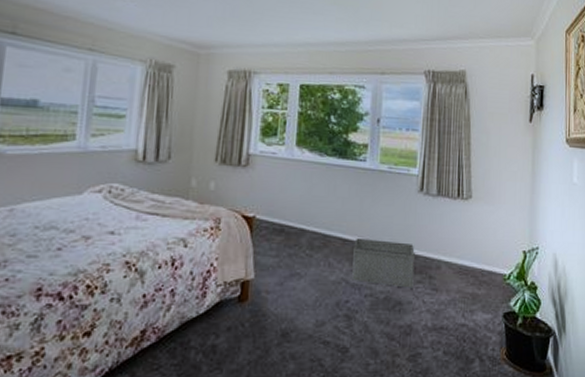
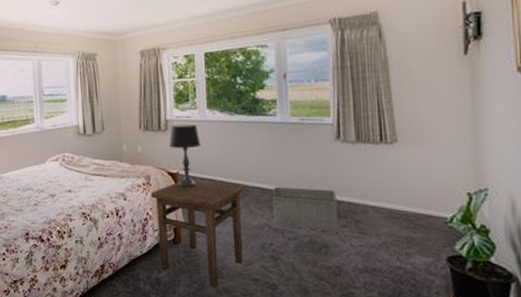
side table: none [218,225,326,356] -> present [151,179,245,289]
table lamp: none [249,161,285,236] -> present [169,124,201,188]

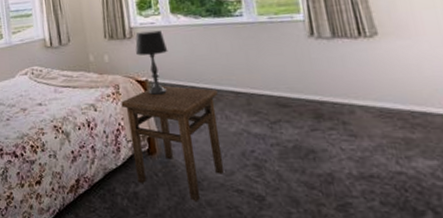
storage bin: present [271,186,339,232] -> none [247,89,325,136]

